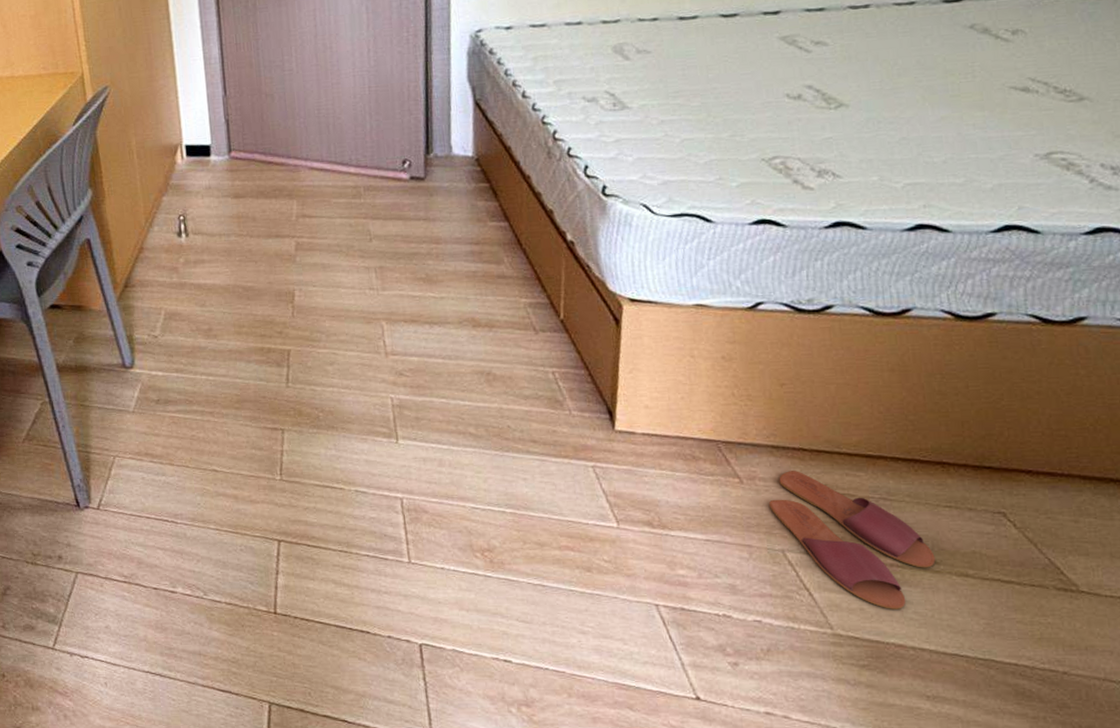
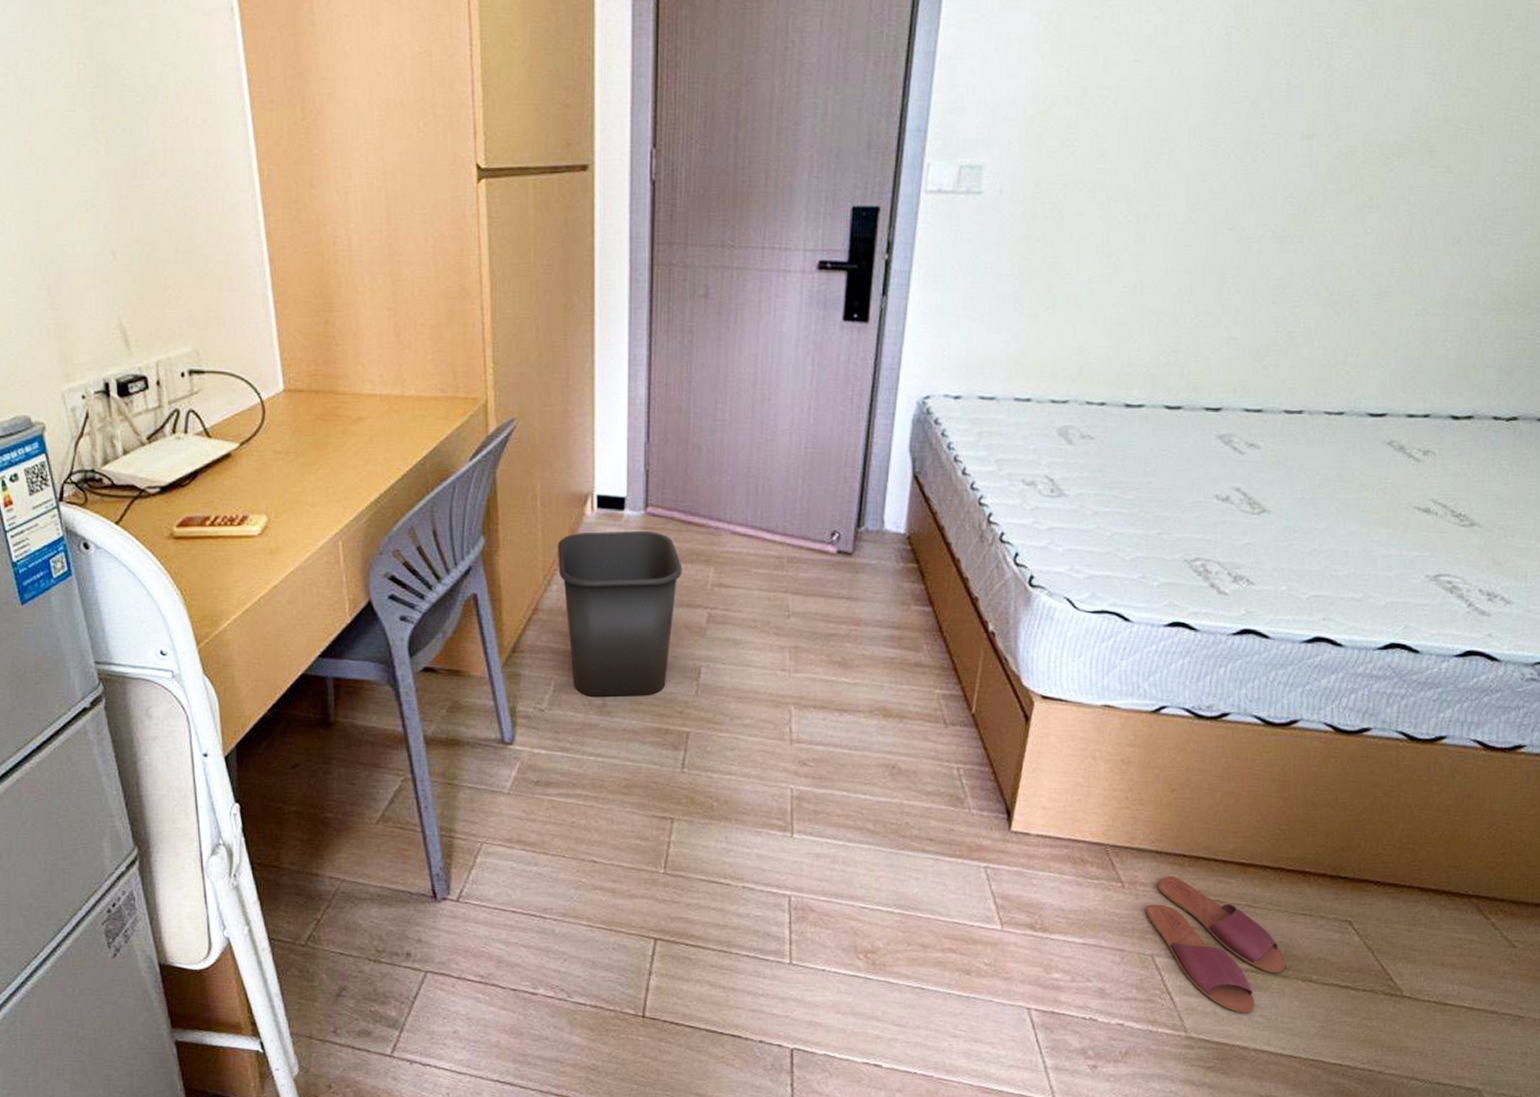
waste bin: none [154,172,268,323] -> present [557,530,683,698]

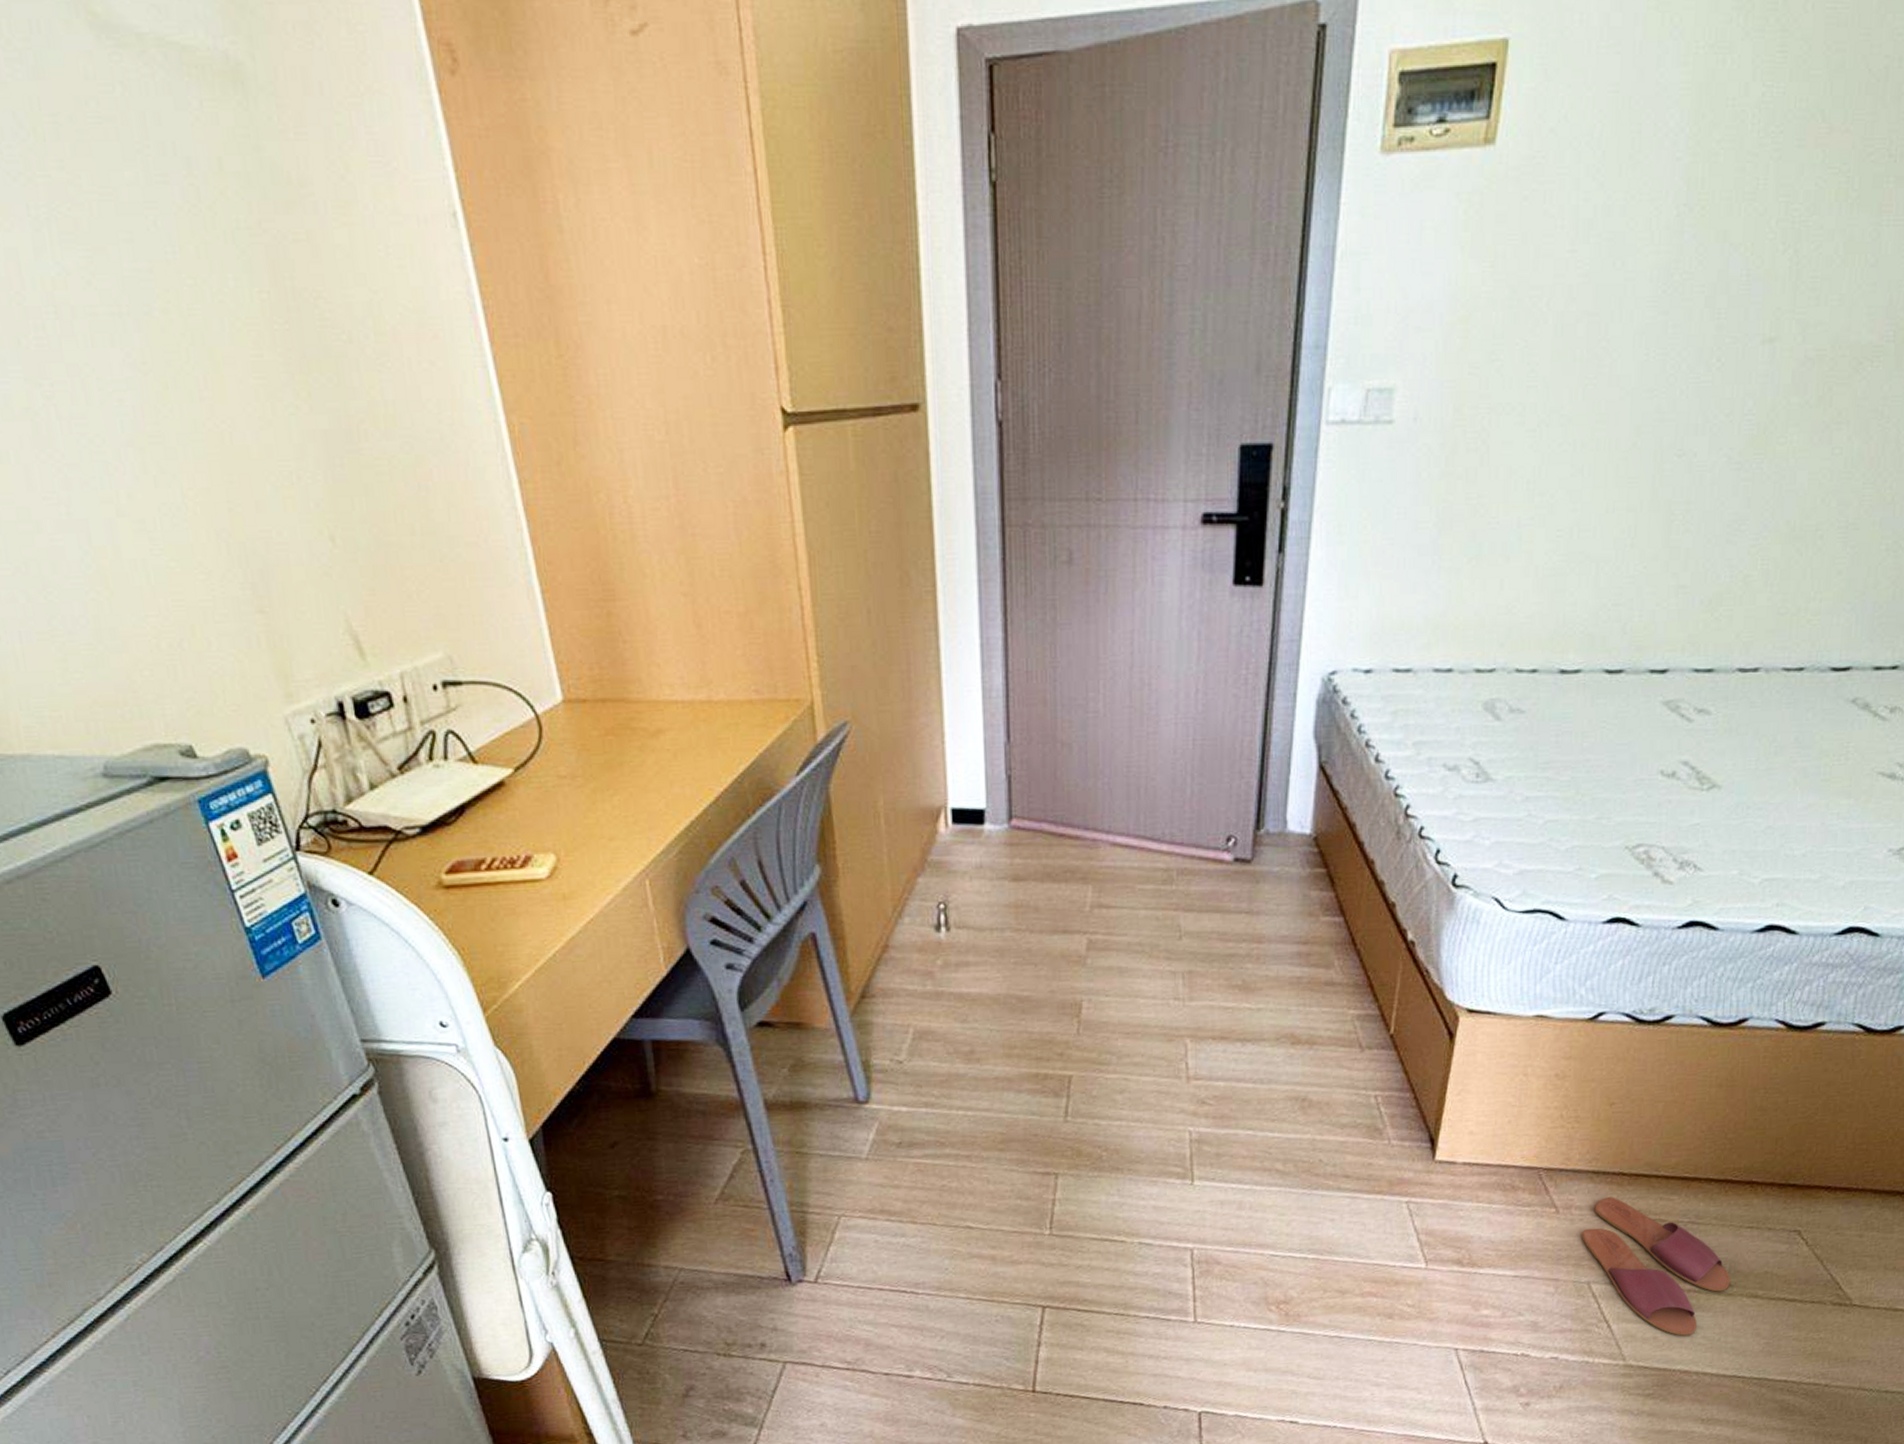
waste bin: present [557,530,683,698] -> none [907,847,1056,1044]

